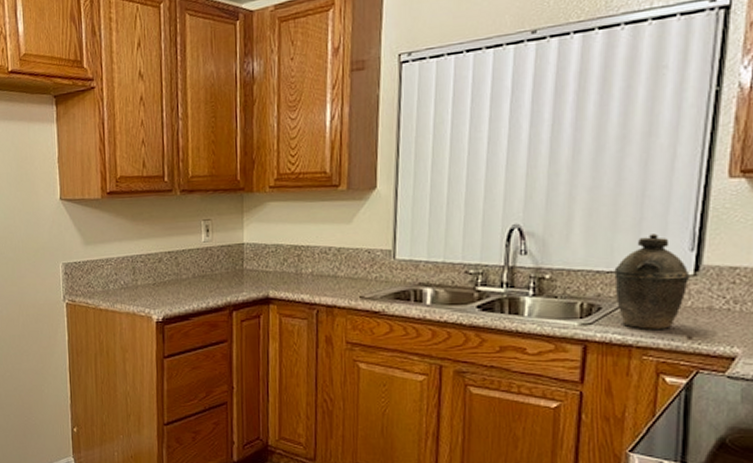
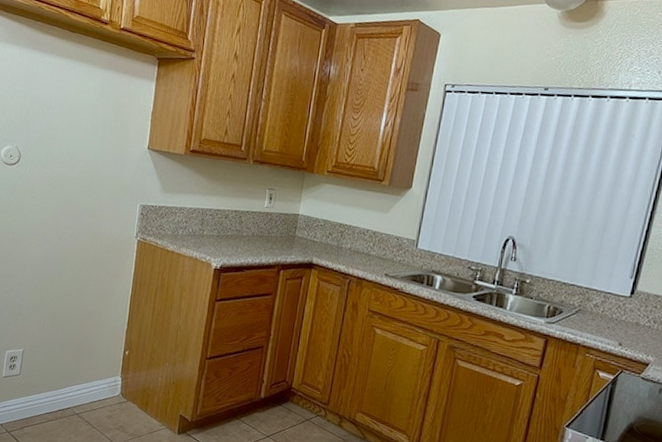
kettle: present [614,234,690,329] -> none [574,260,627,335]

